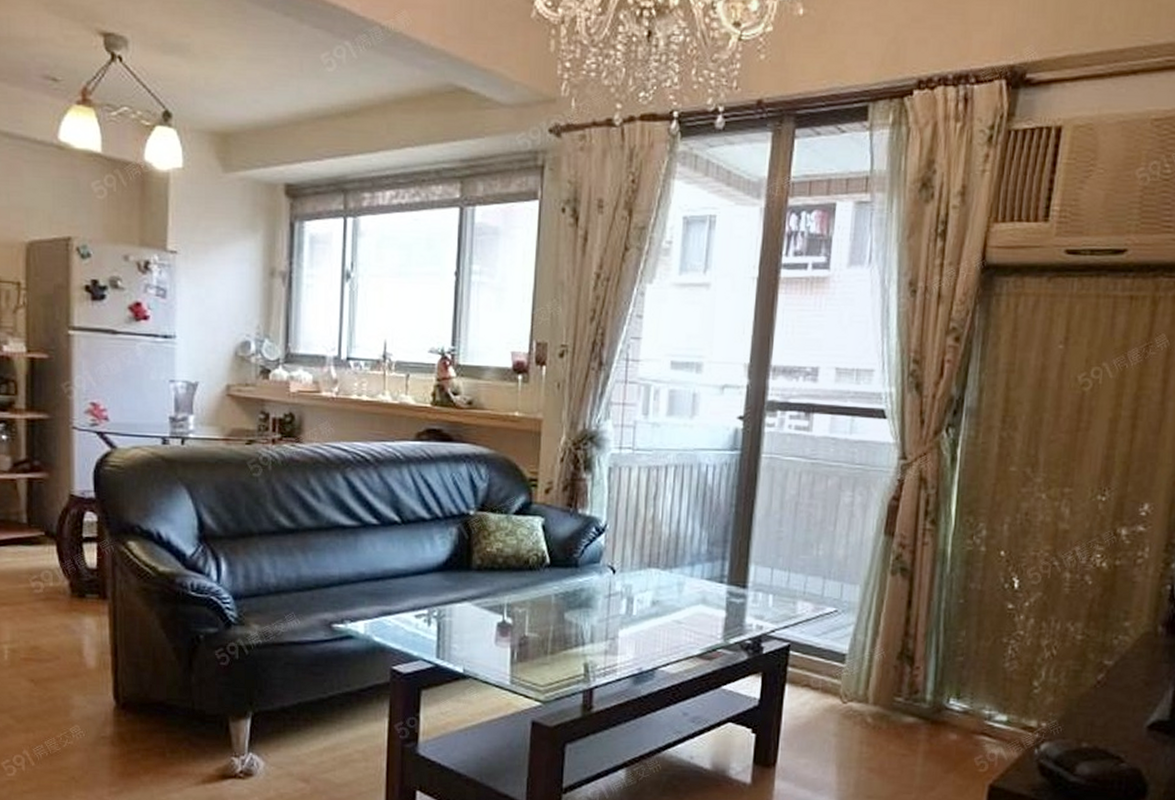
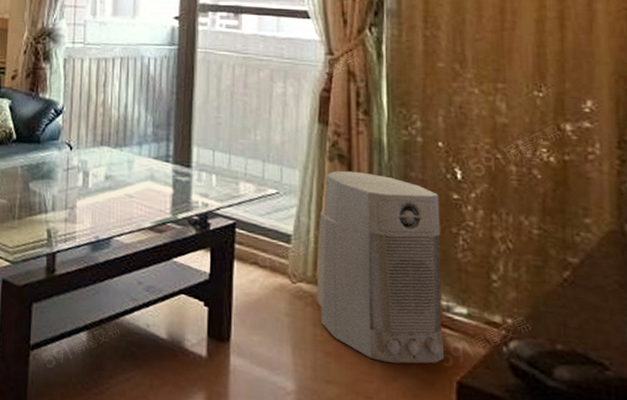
air purifier: none [866,584,995,773] -> present [317,170,445,364]

